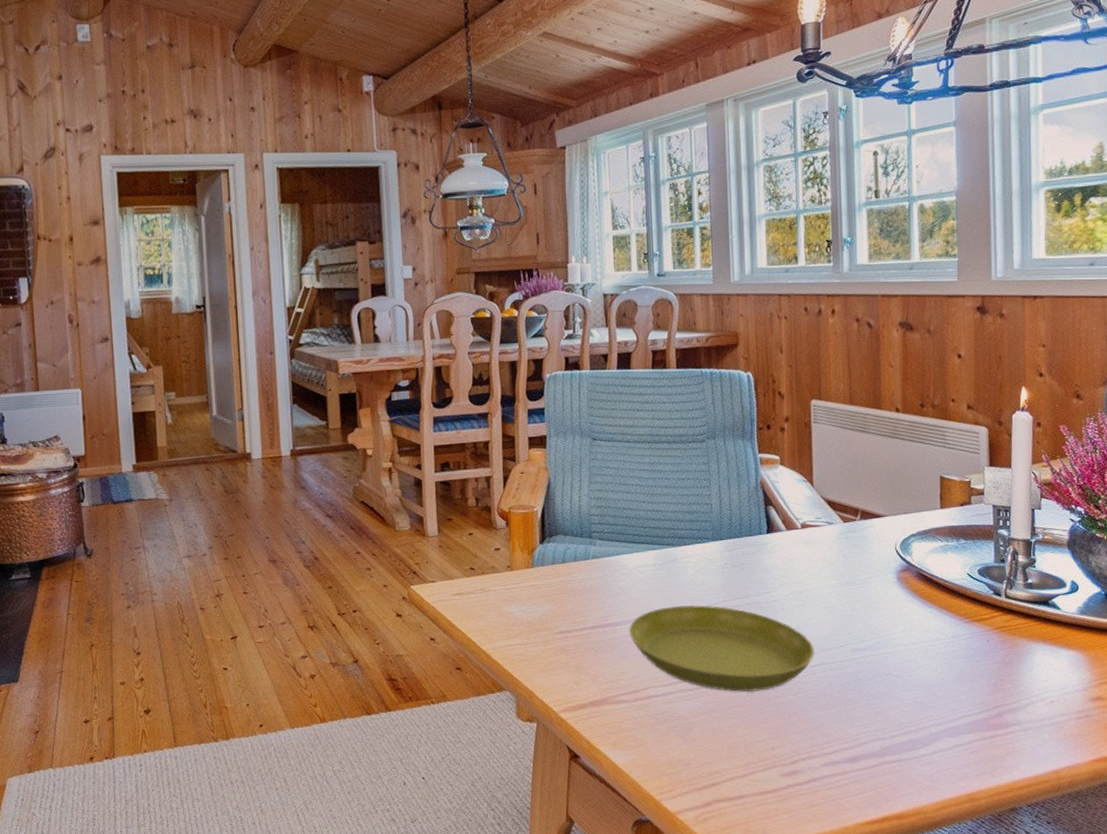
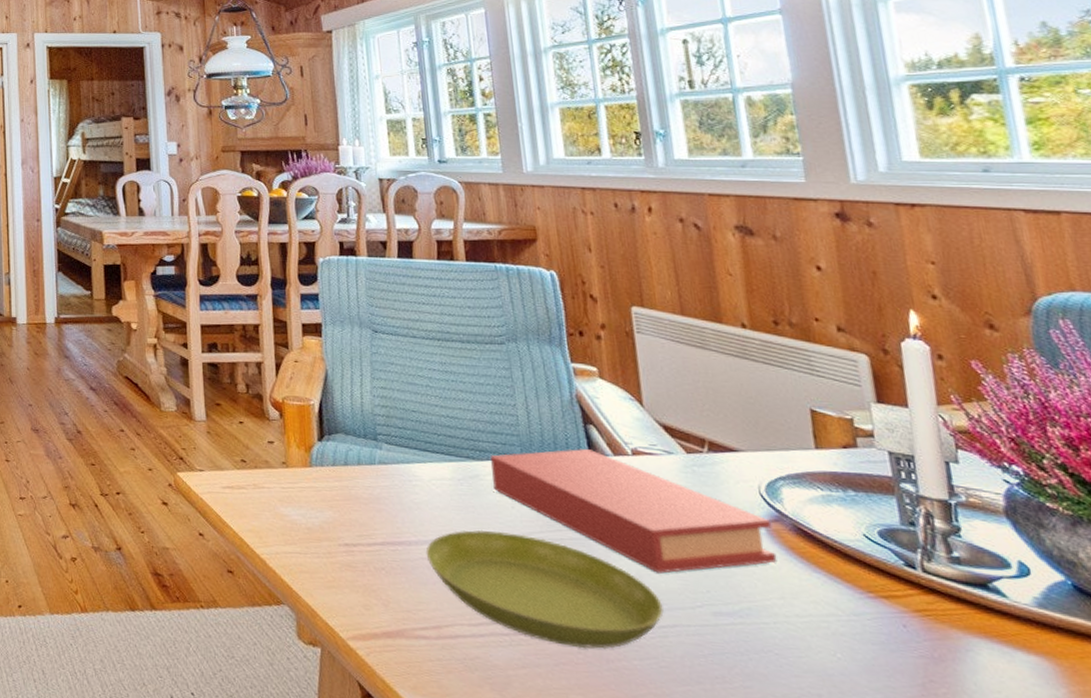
book: none [687,526,903,624] -> present [491,448,777,573]

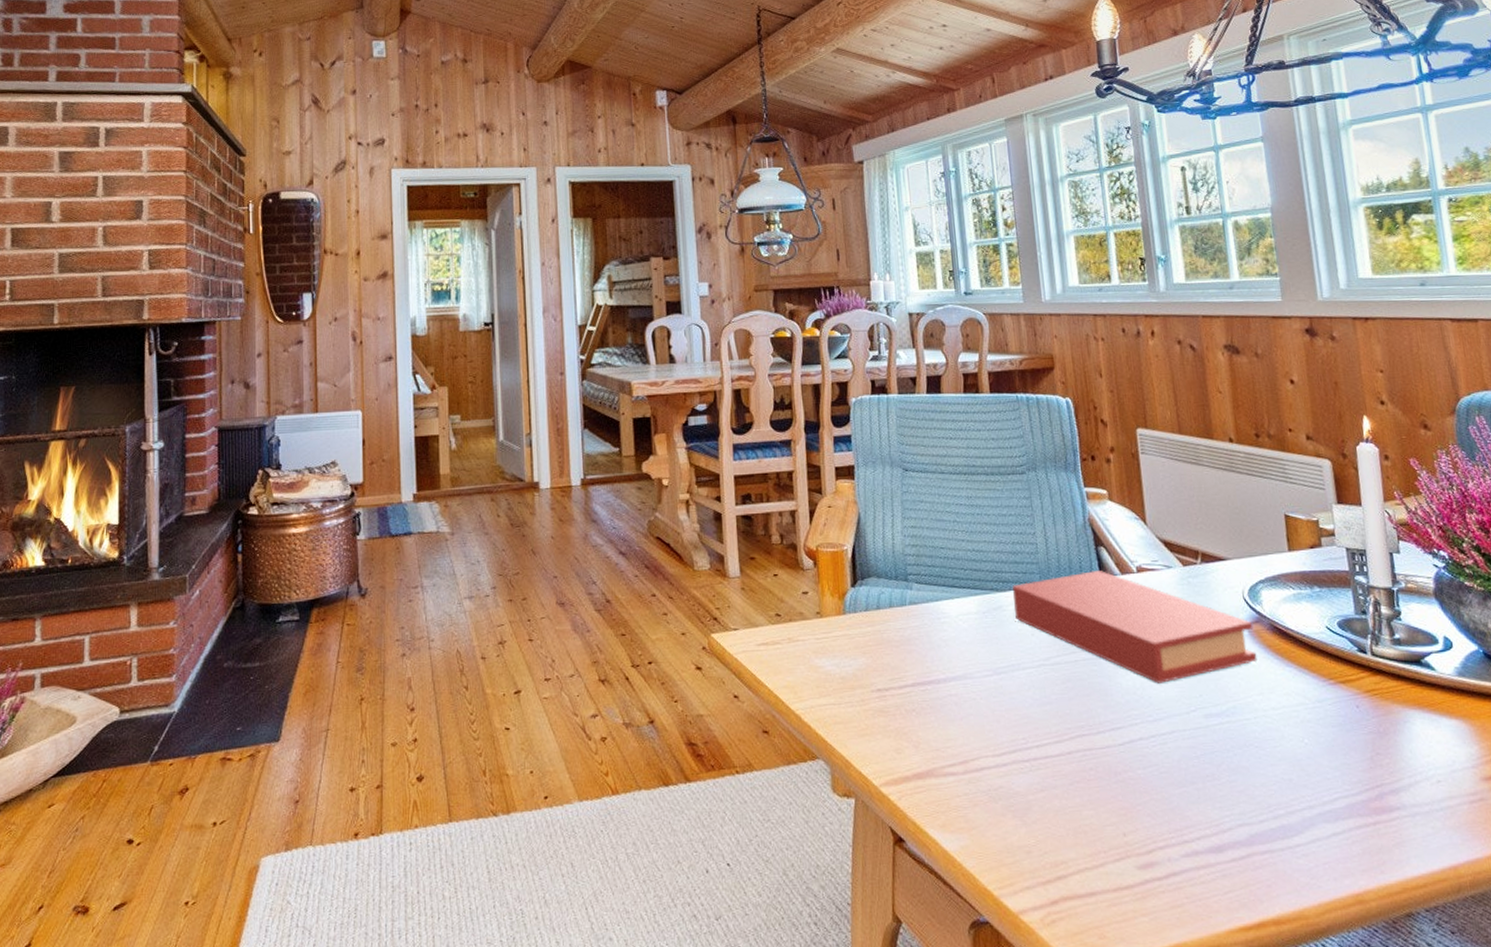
saucer: present [426,529,664,650] -> none [953,659,1163,765]

